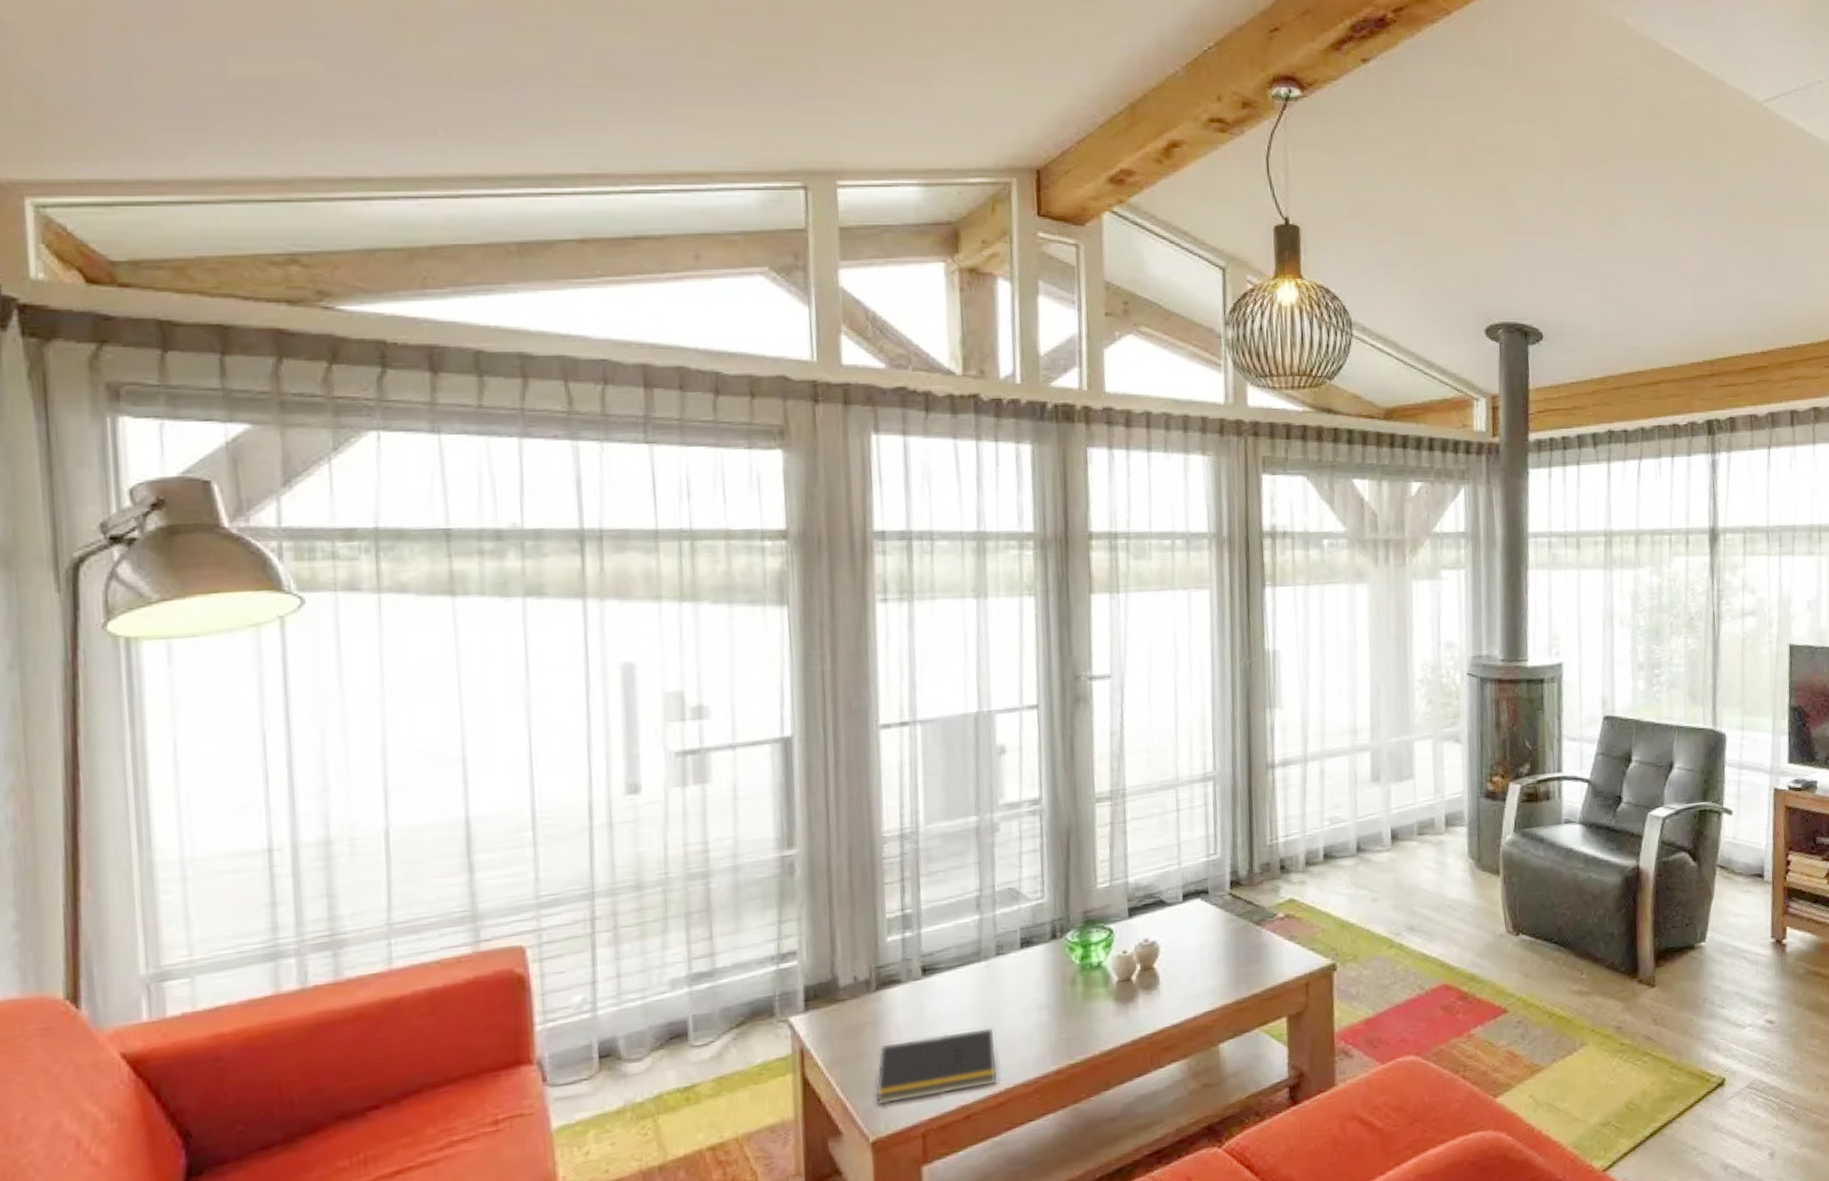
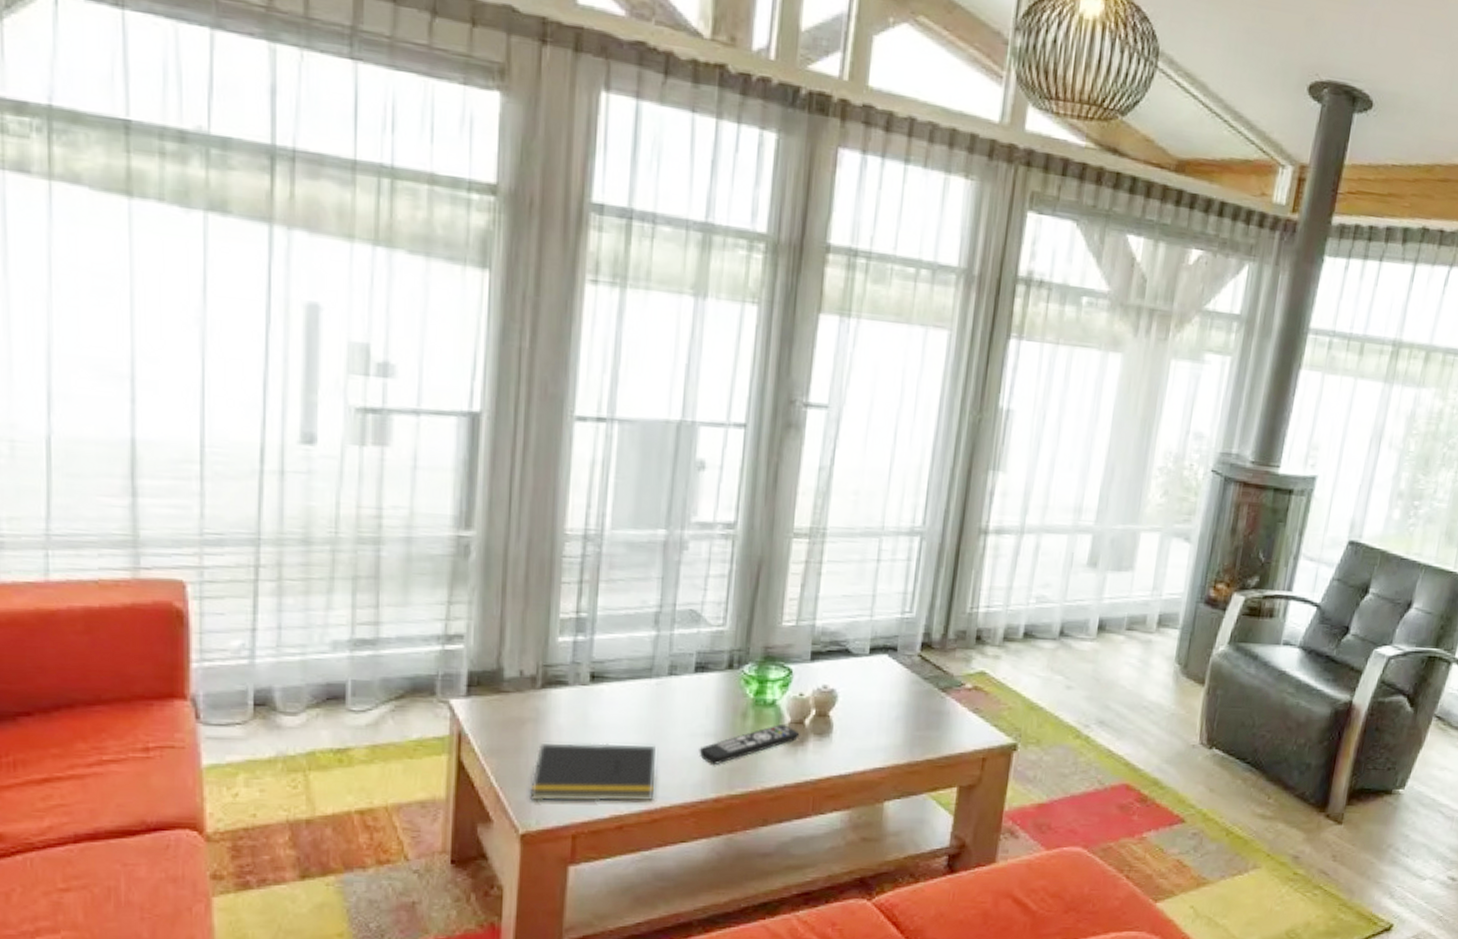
remote control: none [1034,984,1129,1037] -> present [699,723,800,764]

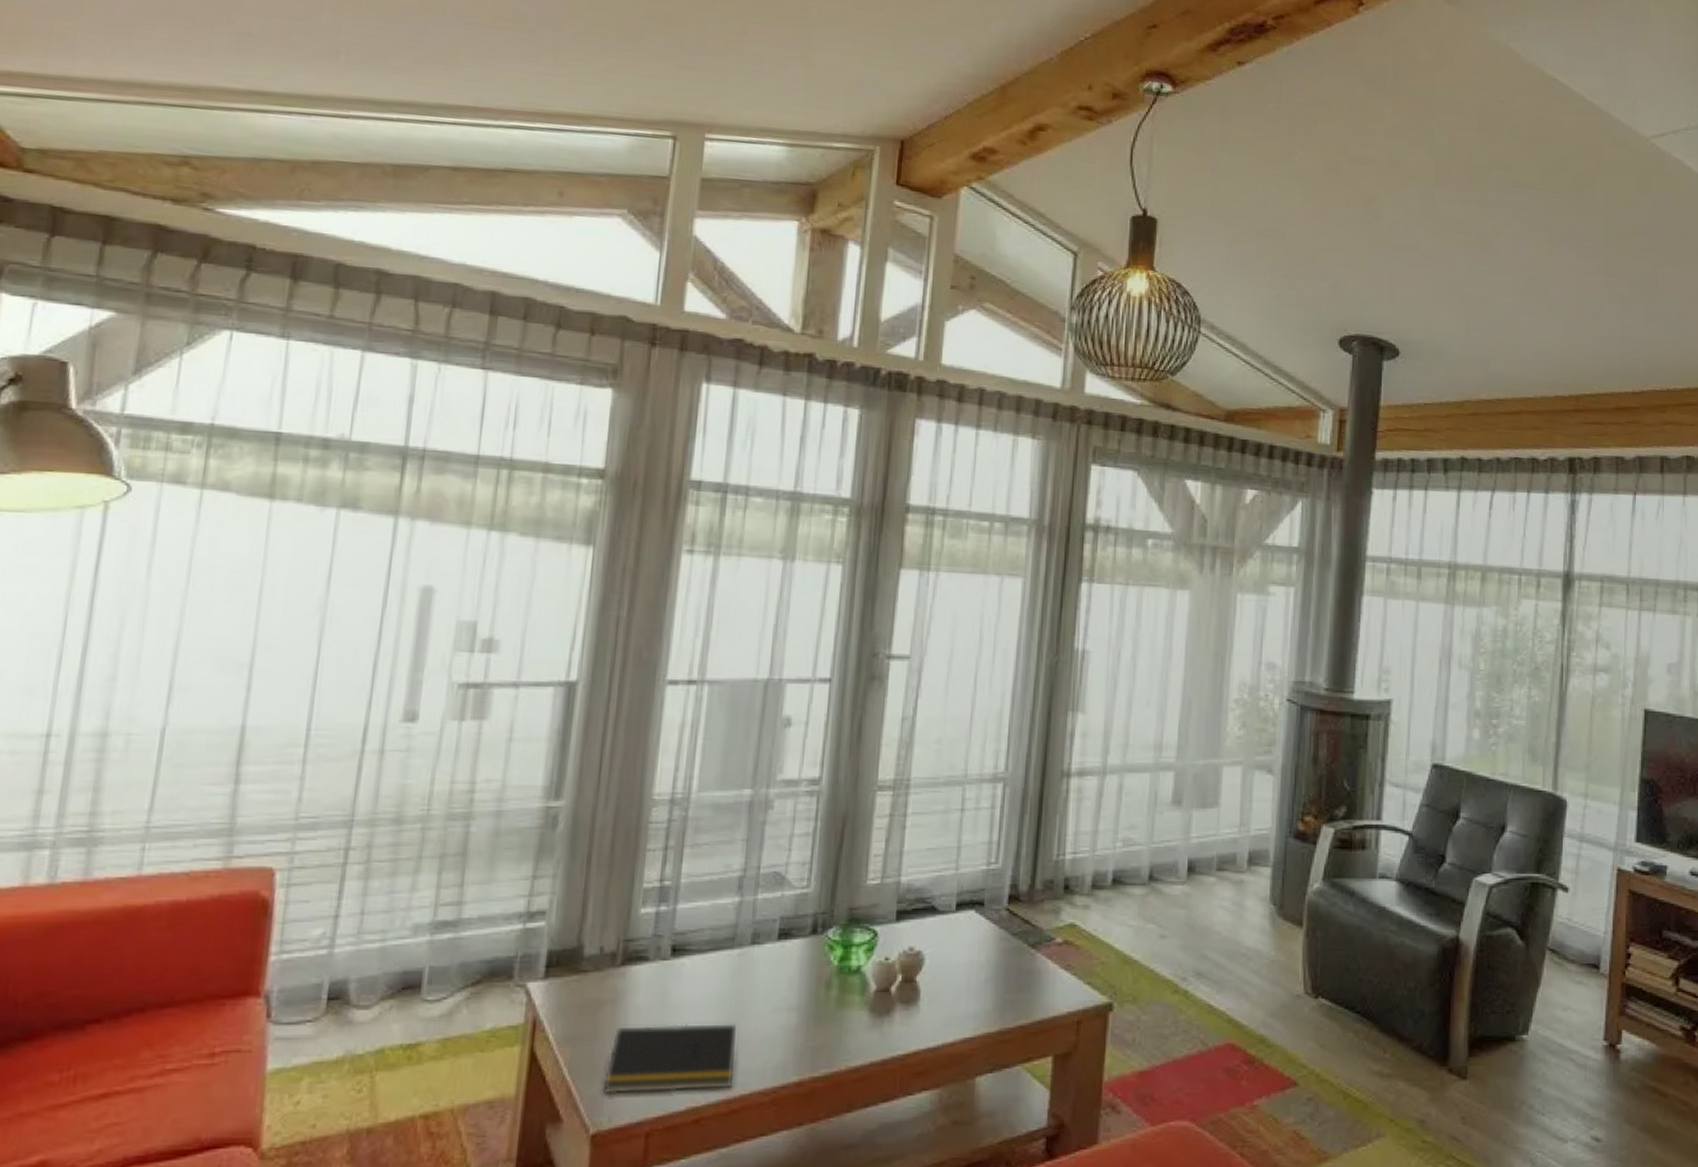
remote control: present [699,723,800,764] -> none [781,992,886,1042]

